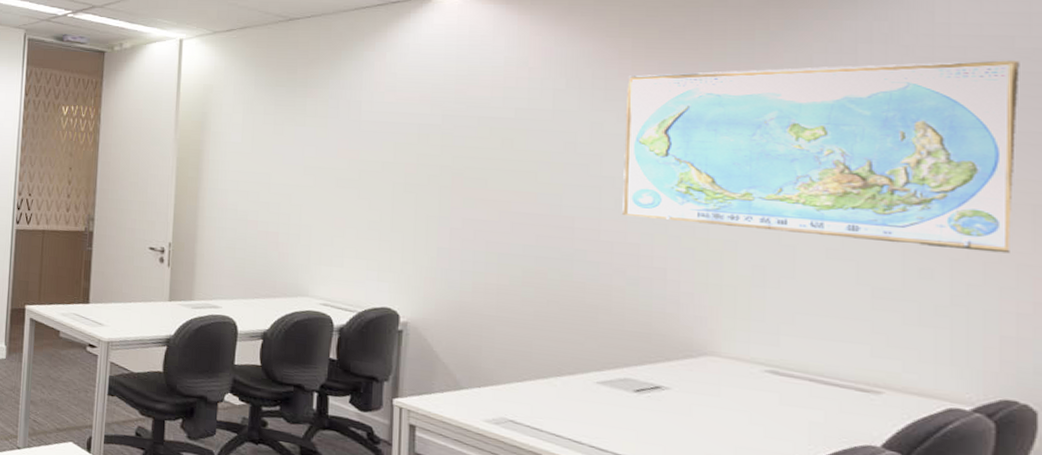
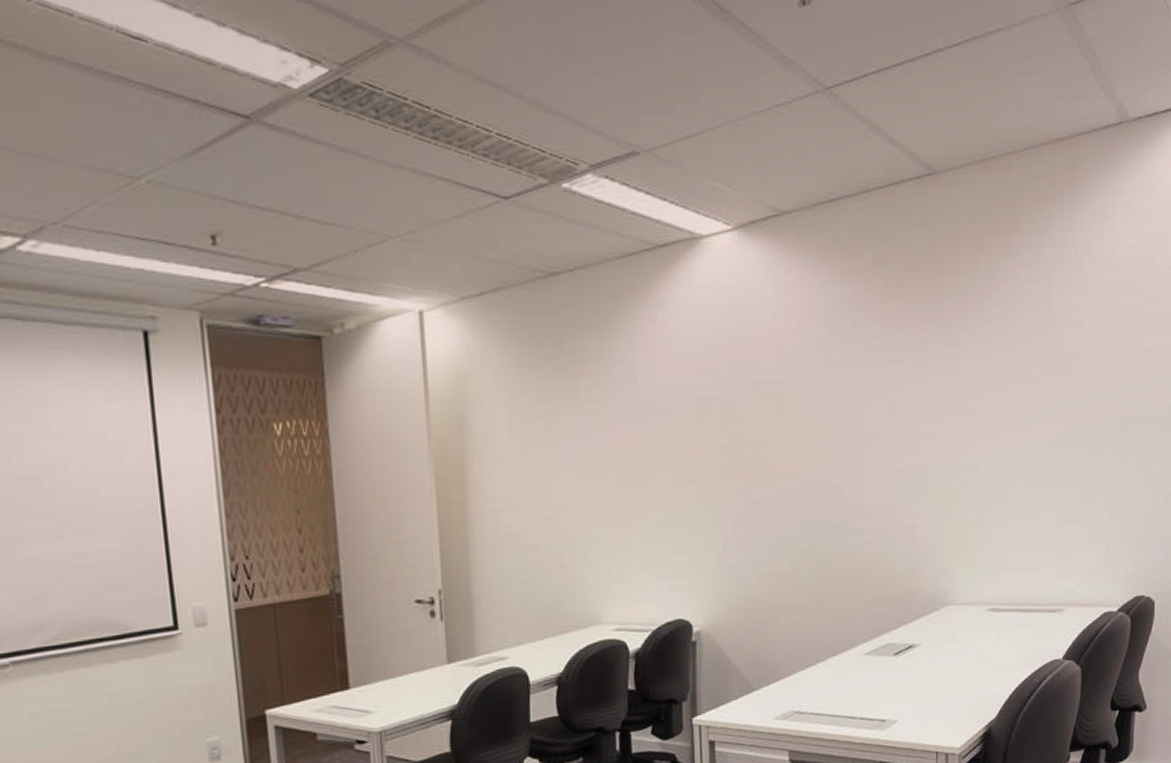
world map: present [623,60,1020,254] -> none [880,280,1156,476]

